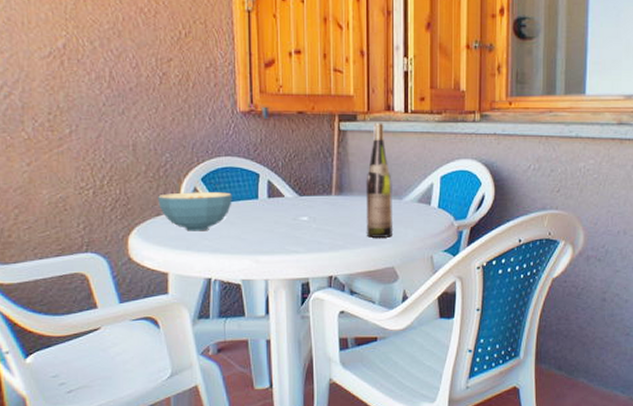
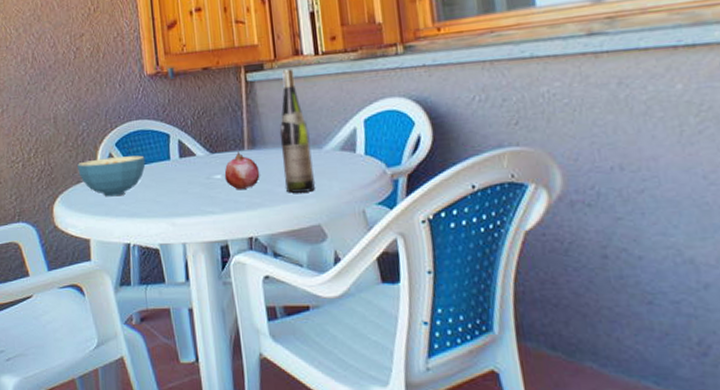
fruit: none [311,195,344,232] -> present [224,150,260,190]

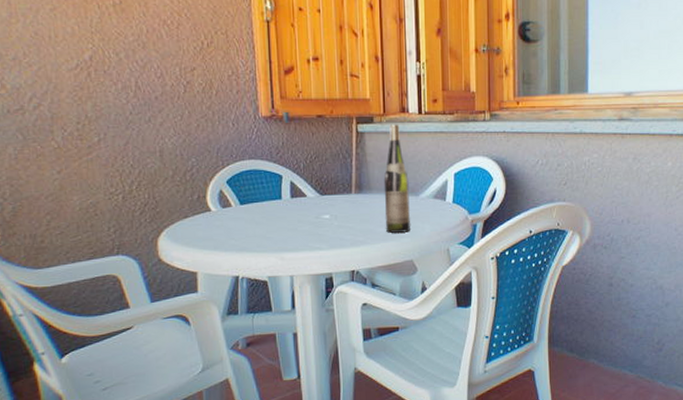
cereal bowl: present [77,155,146,197] -> none [185,194,257,232]
fruit: present [224,150,260,190] -> none [332,194,364,229]

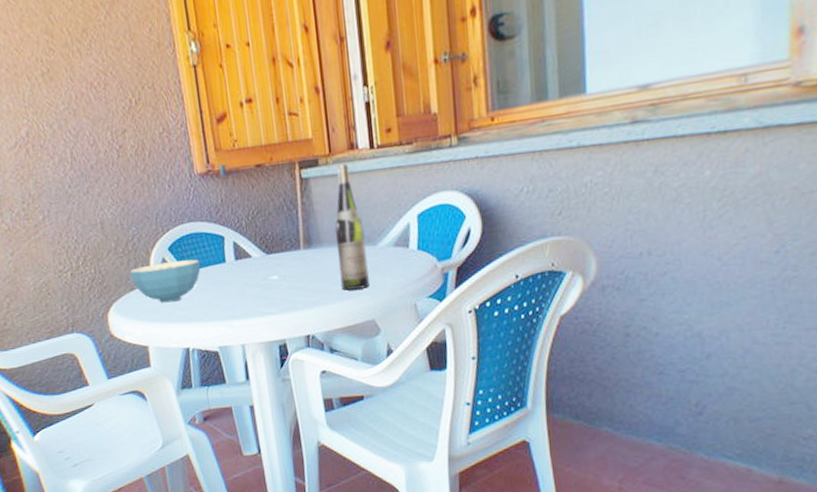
cereal bowl: none [185,194,257,232] -> present [130,259,201,303]

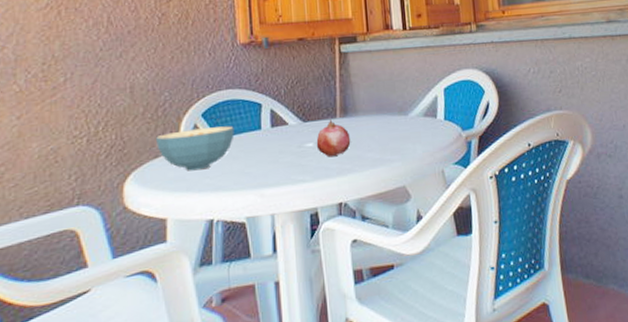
fruit: none [280,250,316,290] -> present [316,119,351,158]
wine bottle: present [335,164,369,291] -> none [370,42,401,158]

